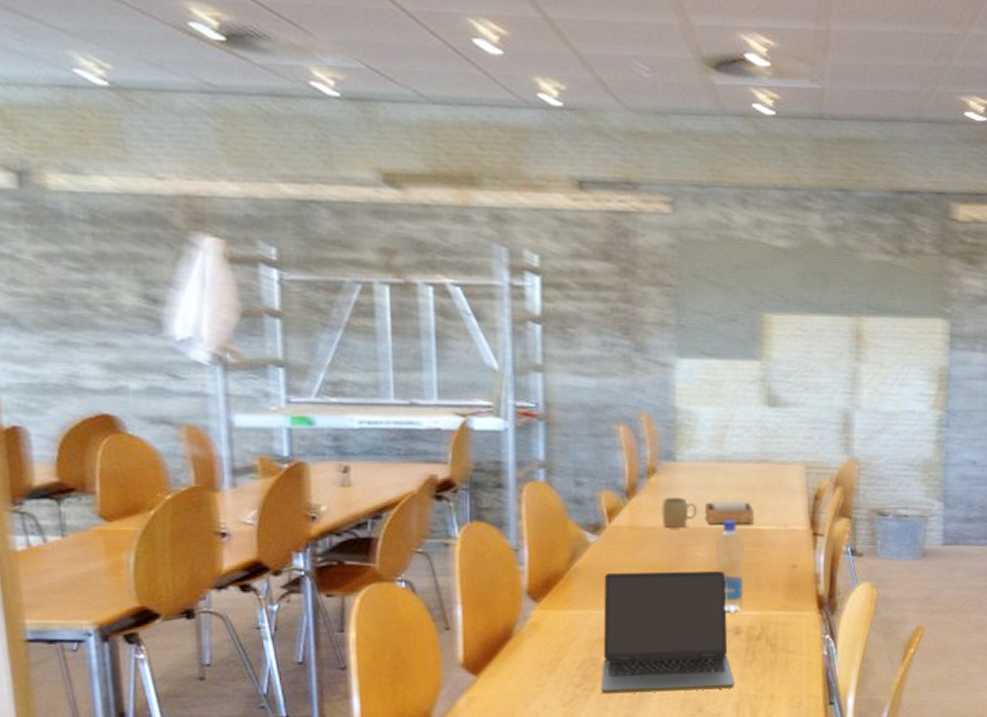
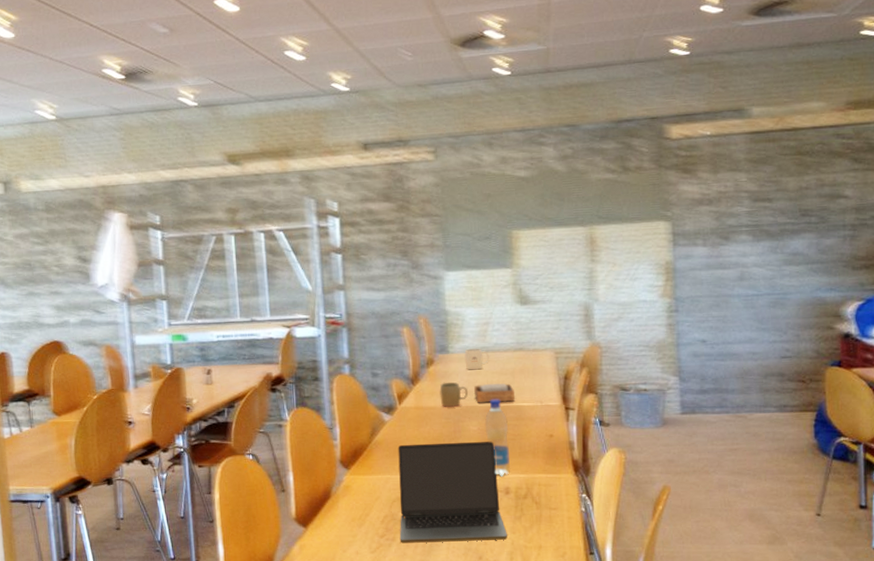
mug: none [695,456,727,484] -> present [464,348,490,370]

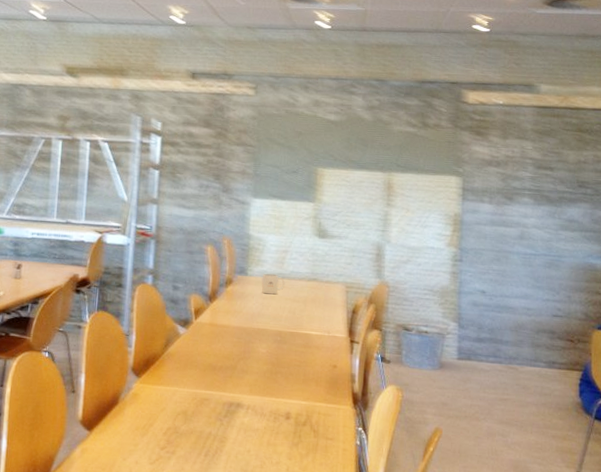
laptop: present [398,441,507,544] -> none [179,358,284,465]
mug: present [439,382,469,408] -> none [234,302,262,328]
napkin holder: present [474,383,515,403] -> none [267,308,305,329]
bottle: present [484,399,511,477] -> none [273,324,296,401]

